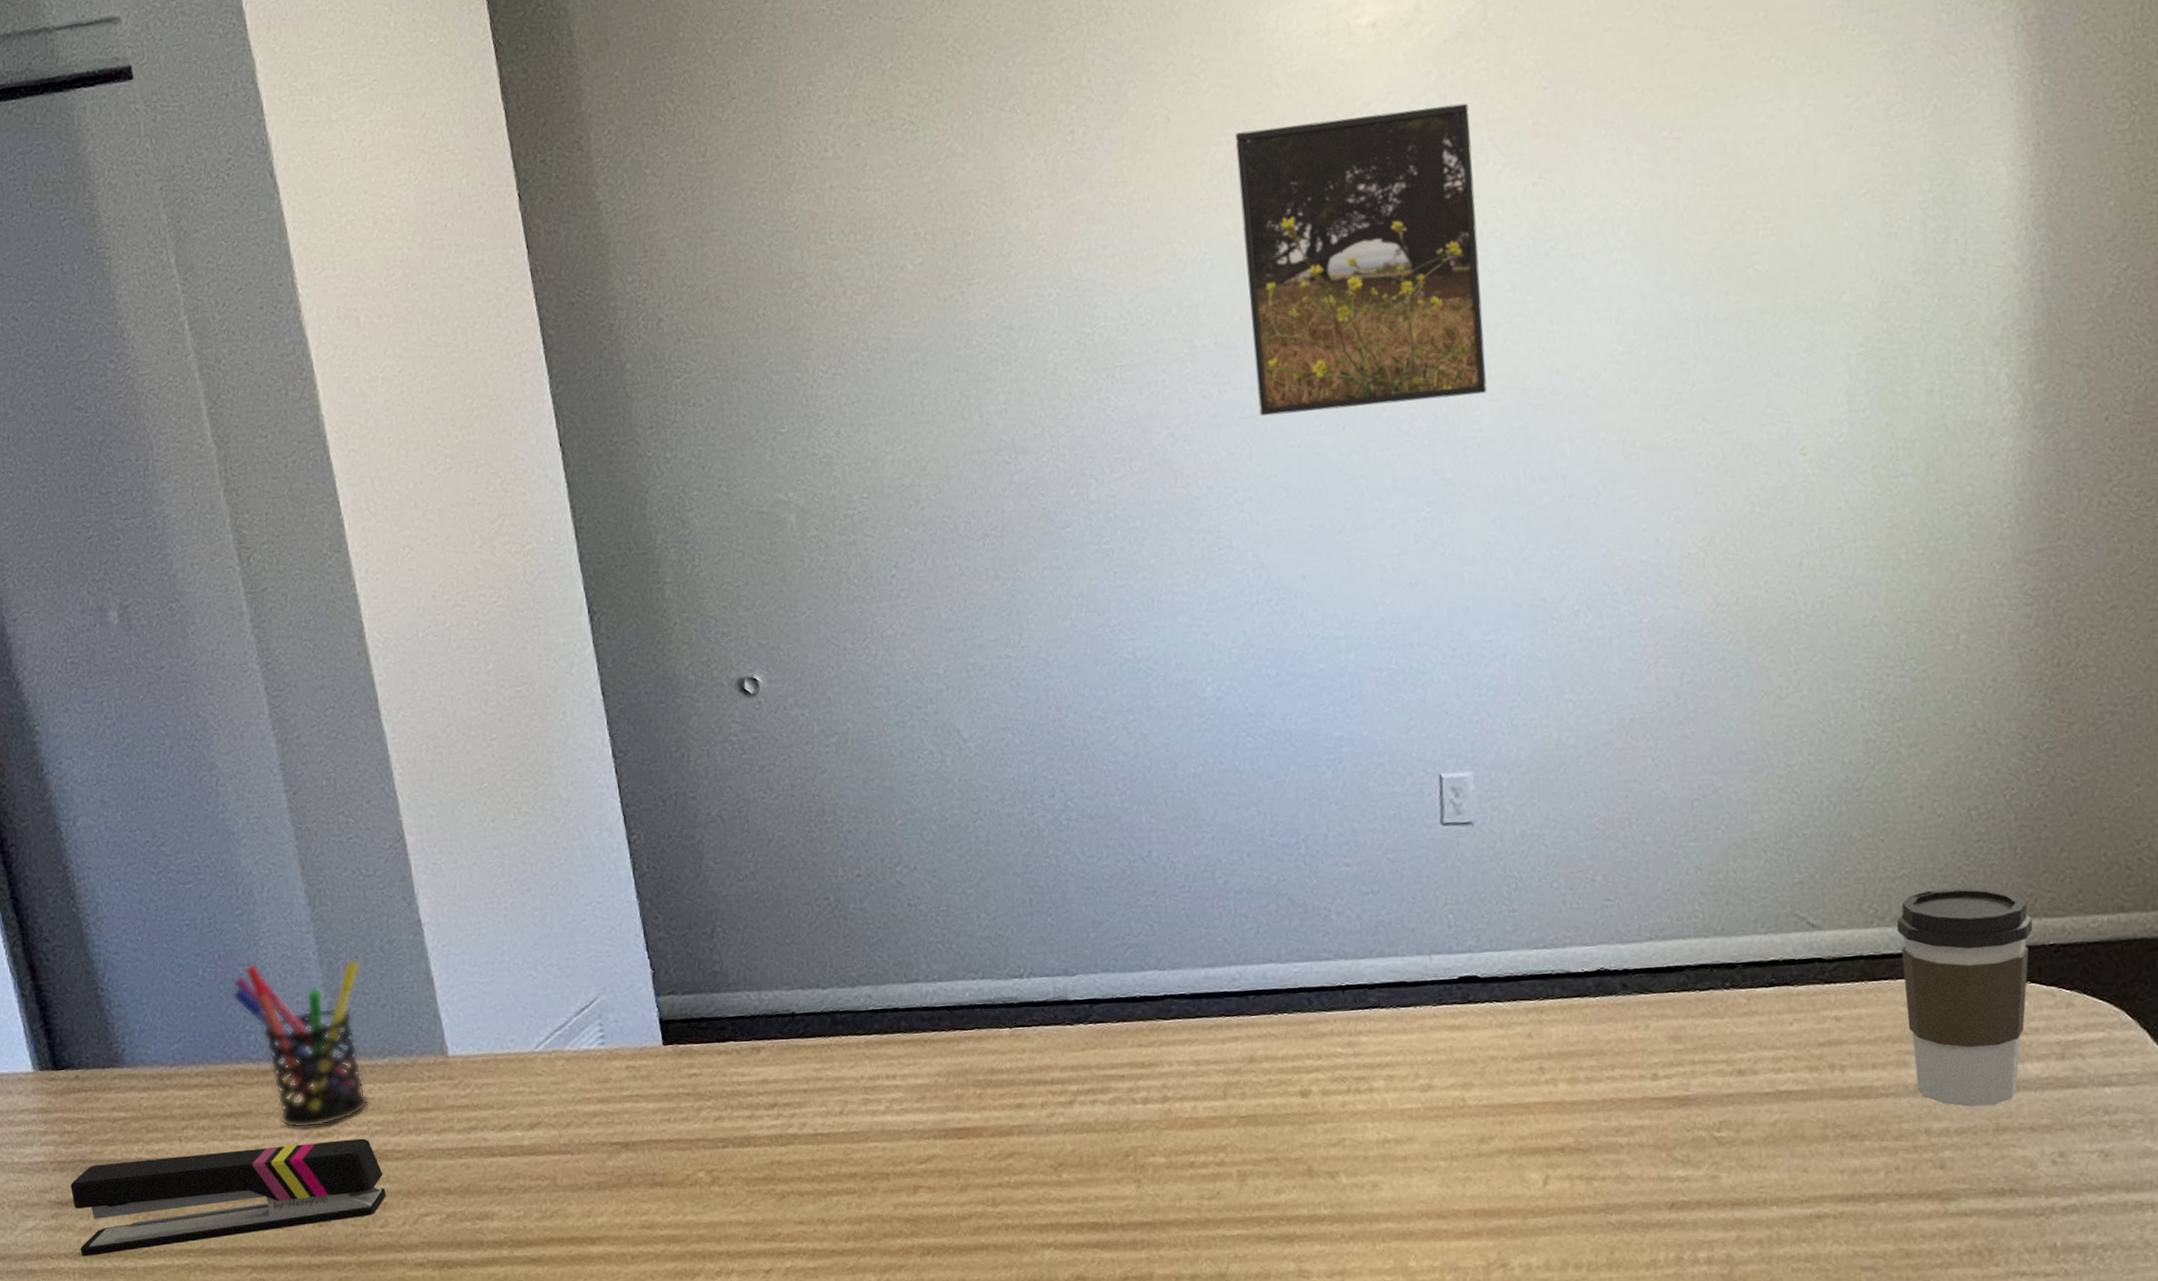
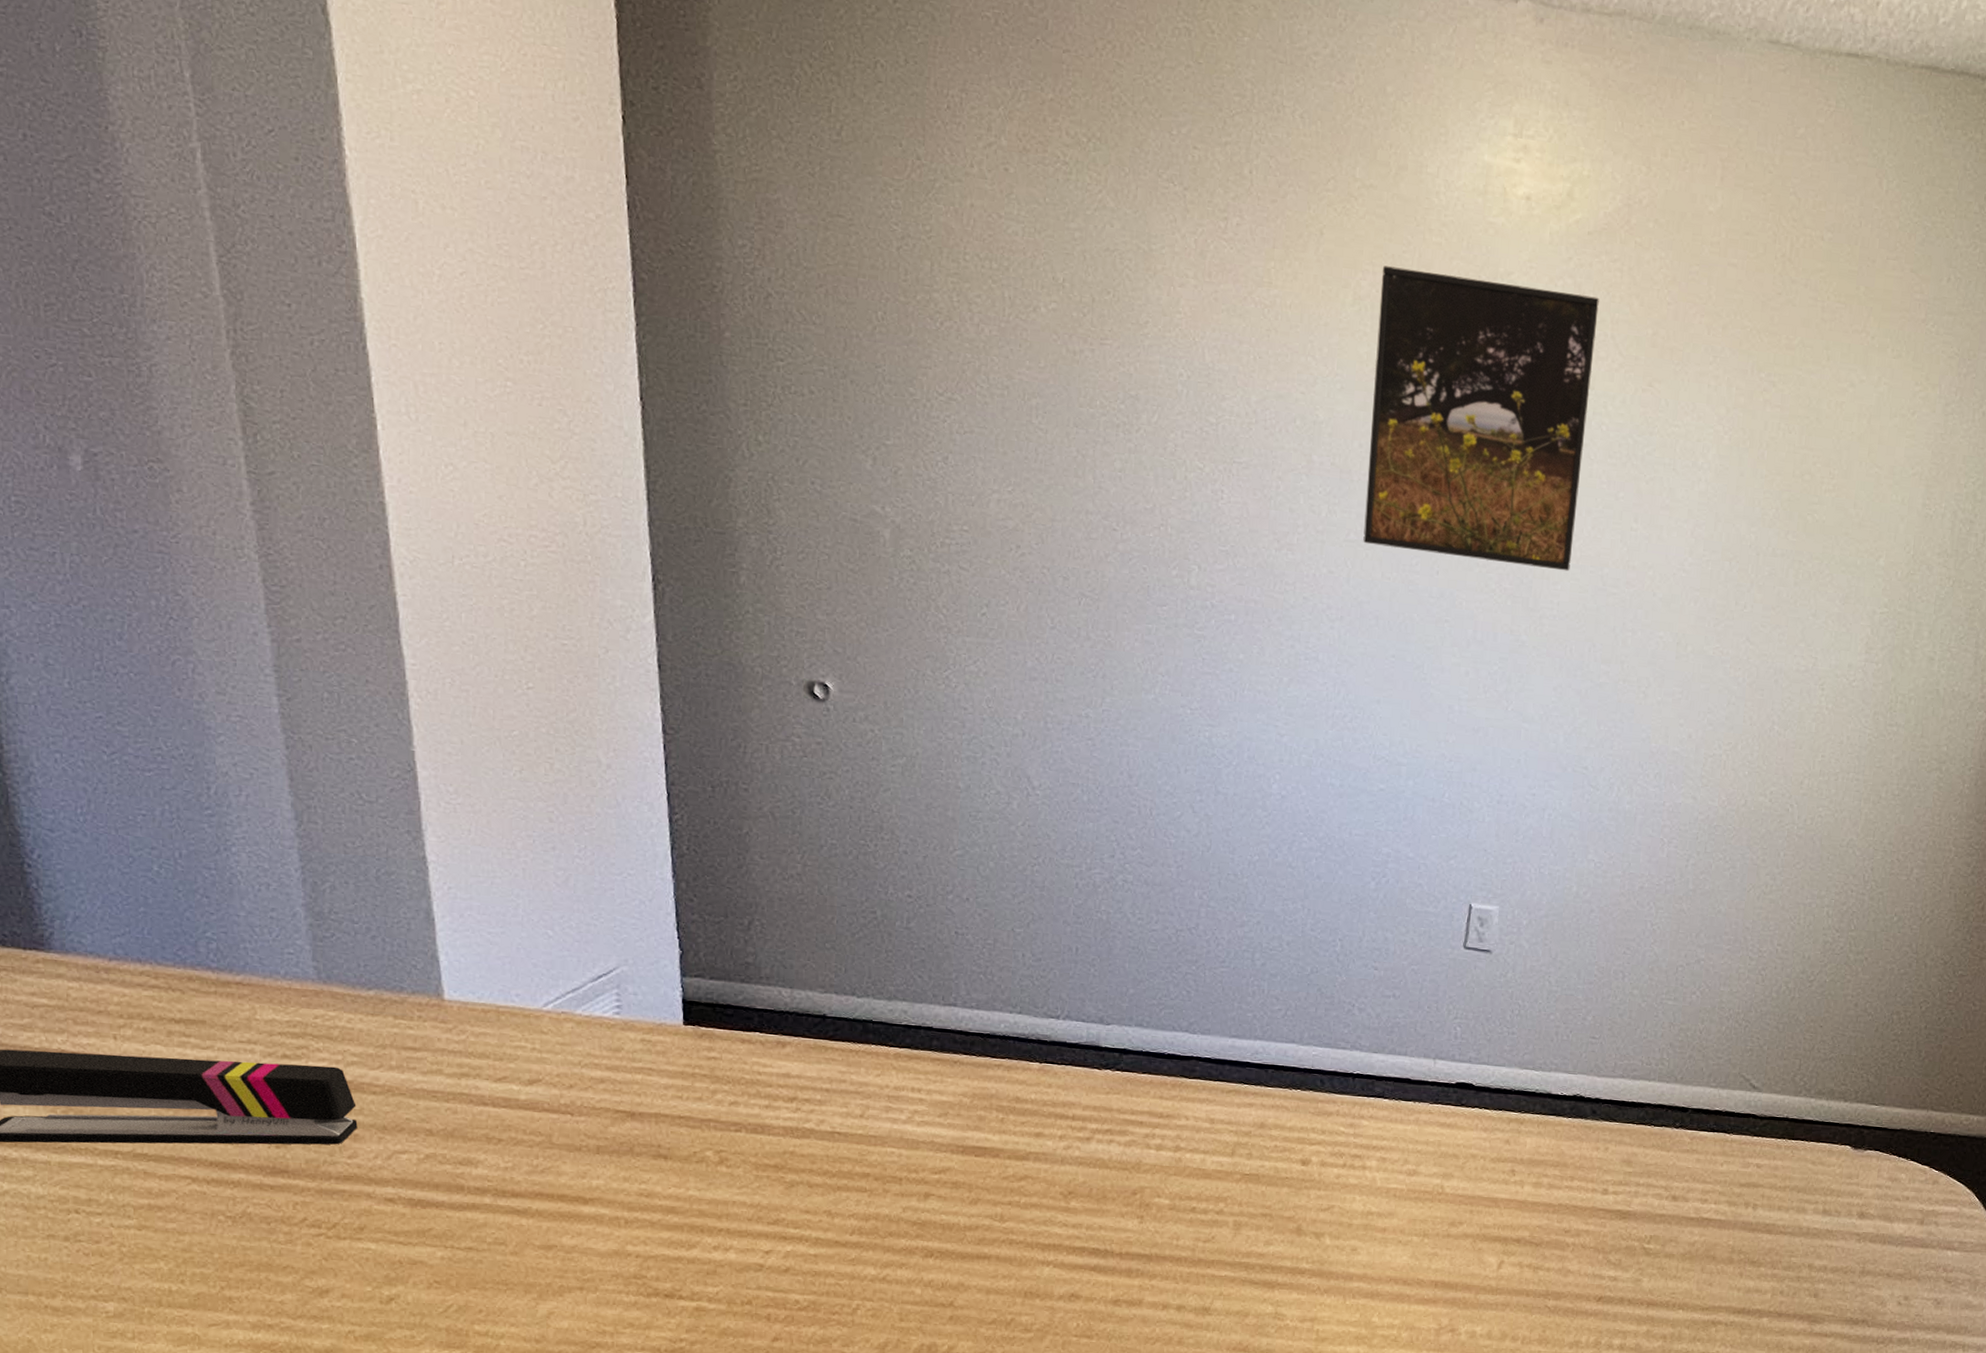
pen holder: present [232,959,369,1129] -> none [192,868,351,1049]
coffee cup: present [1896,887,2033,1107] -> none [1809,1073,1922,1253]

